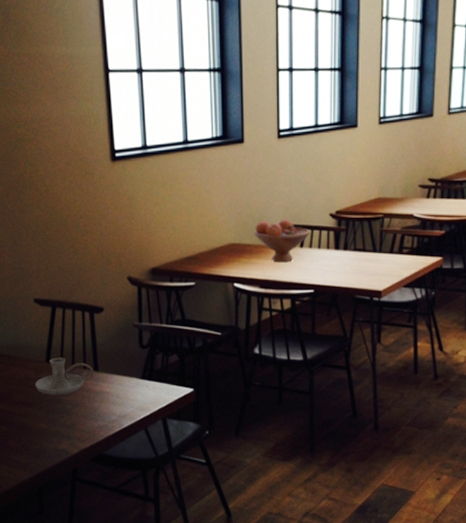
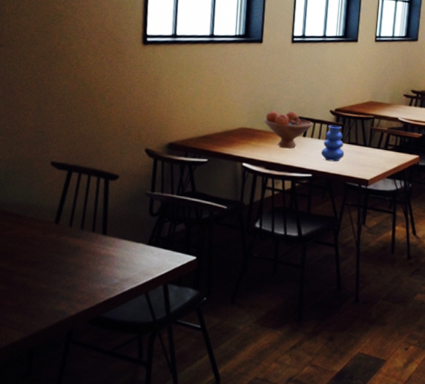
candle holder: present [35,357,94,395] -> none [40,219,102,257]
vase: none [322,230,351,273] -> present [321,125,345,162]

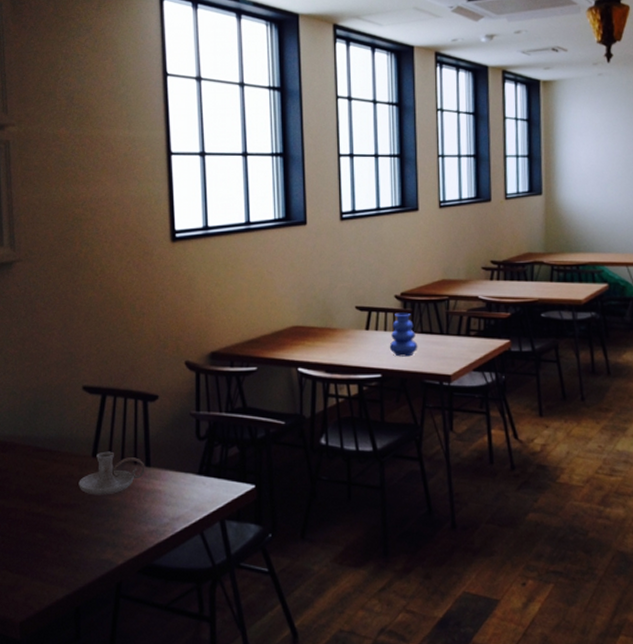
candle holder: none [40,219,102,257] -> present [78,451,145,495]
fruit bowl: present [264,110,313,149] -> none [318,300,376,346]

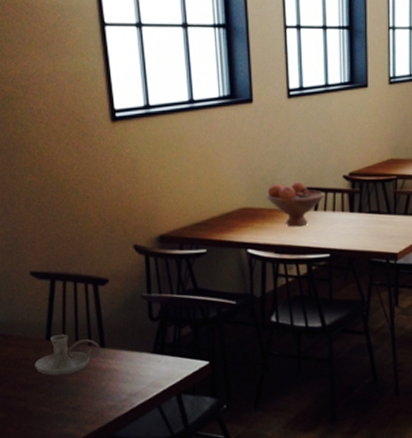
fruit bowl: none [318,300,376,346] -> present [266,181,324,227]
vase: present [389,312,418,357] -> none [337,192,366,237]

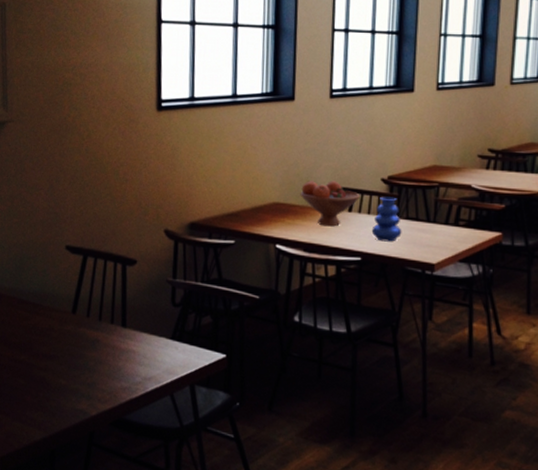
candle holder: present [34,334,101,376] -> none [58,309,121,350]
vase: none [337,192,366,237] -> present [371,196,402,242]

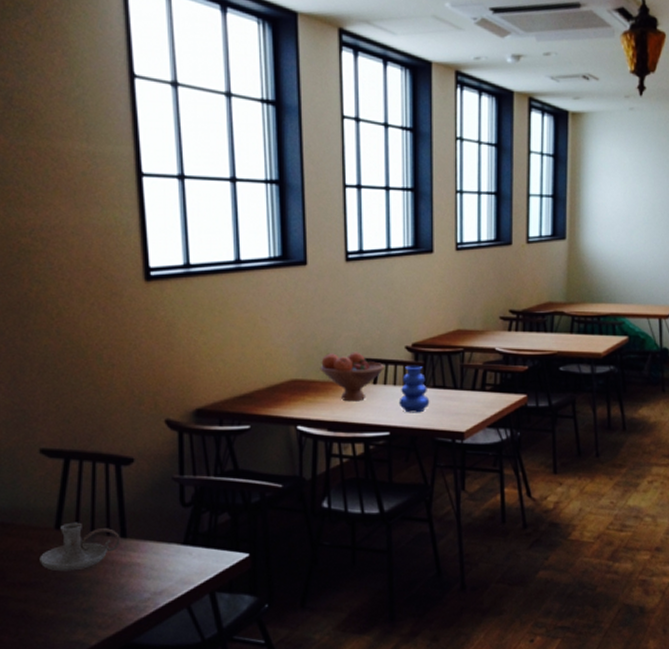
candle holder: none [58,309,121,350] -> present [39,522,121,572]

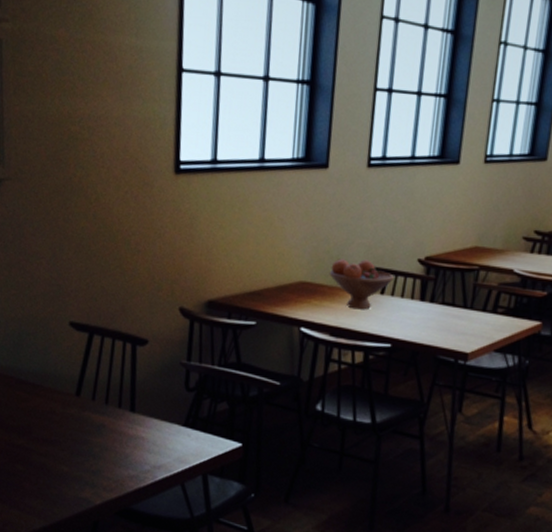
candle holder: present [39,522,121,572] -> none [60,391,130,436]
vase: present [398,365,430,413] -> none [404,278,437,328]

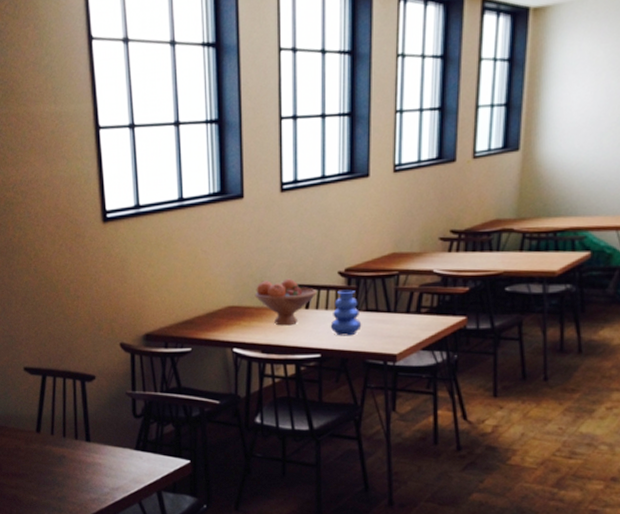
vase: none [404,278,437,328] -> present [330,289,362,336]

